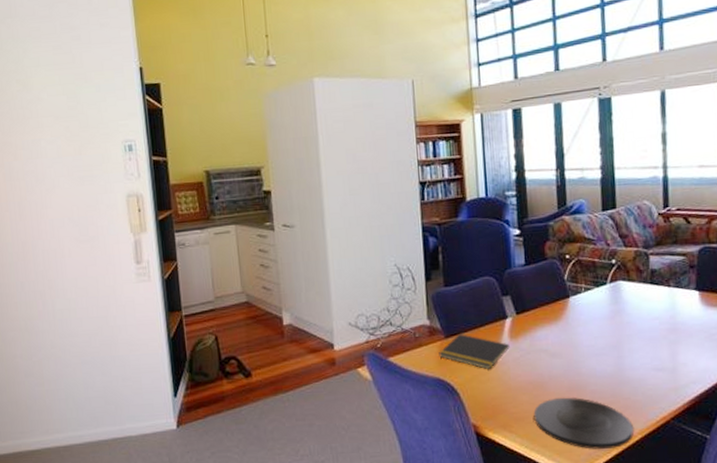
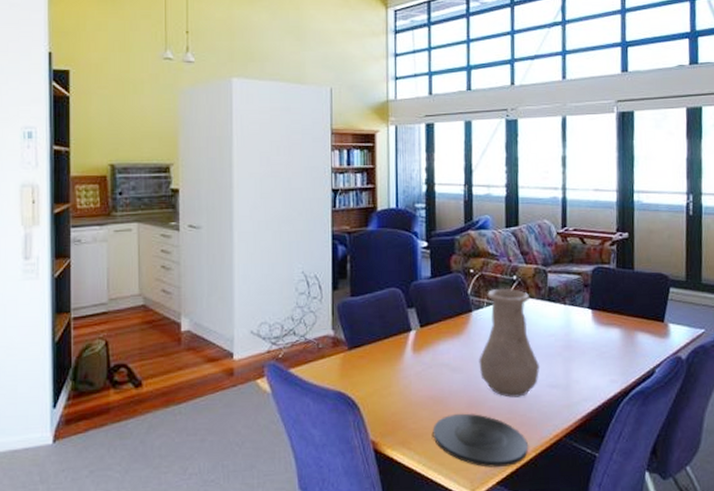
notepad: present [439,334,510,370] -> none [341,346,412,384]
vase: none [578,272,644,381] -> present [479,288,540,398]

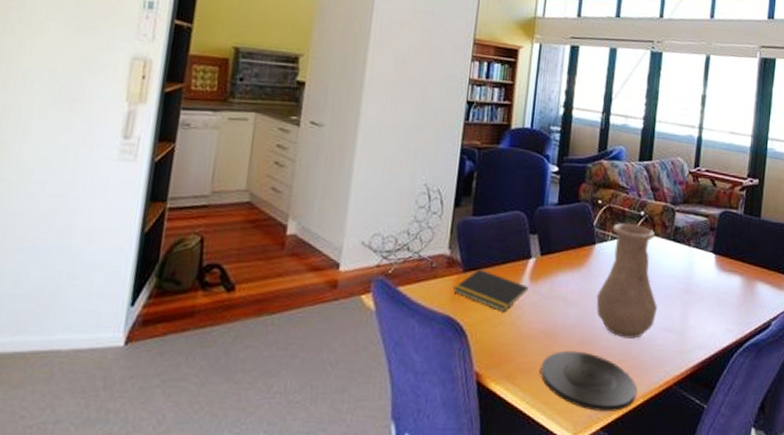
notepad: none [341,346,412,384] -> present [453,269,529,313]

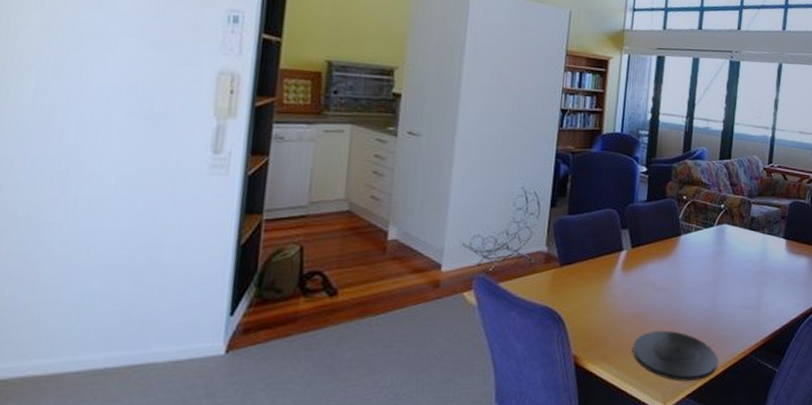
notepad: present [453,269,529,313] -> none [551,263,621,301]
vase: present [596,222,658,339] -> none [682,215,736,317]

